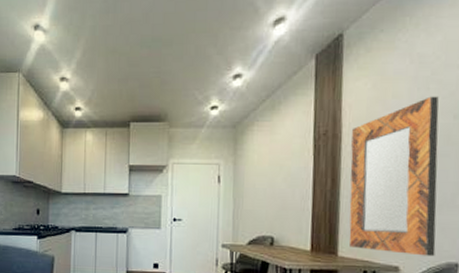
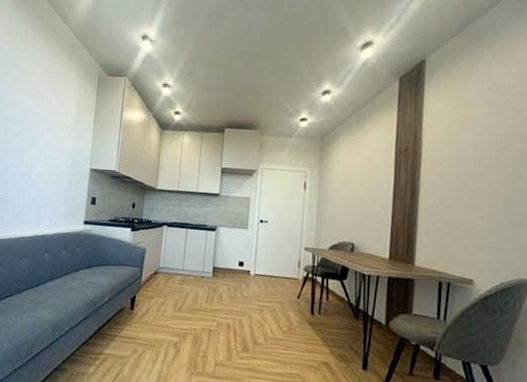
home mirror: present [349,96,439,257] -> none [425,121,514,272]

